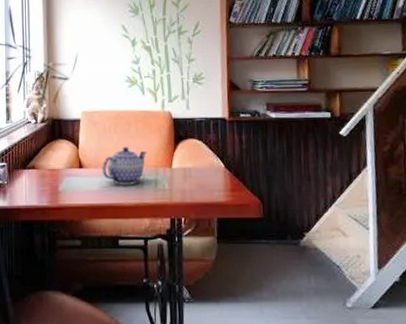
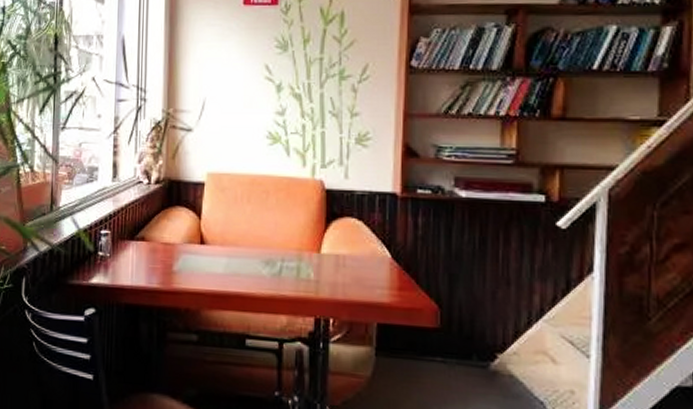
teapot: present [102,146,147,185] -> none [229,221,289,271]

